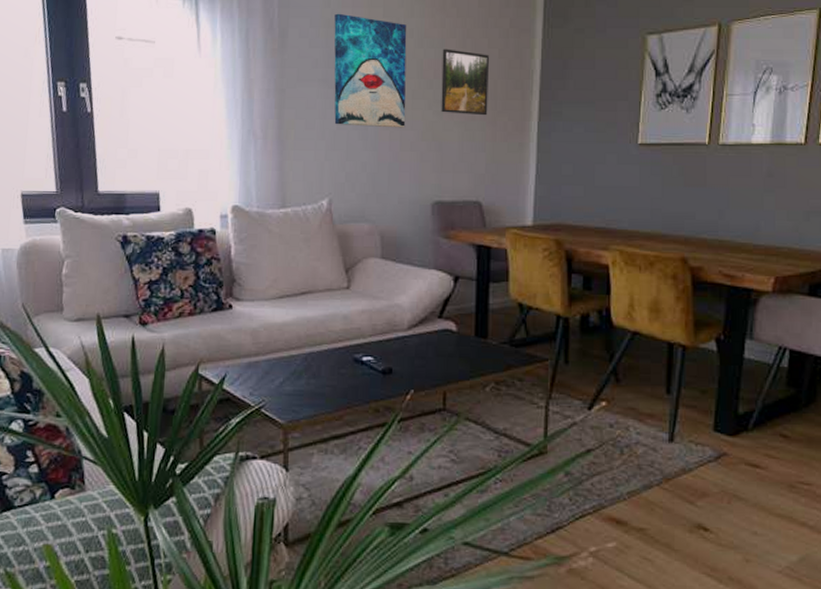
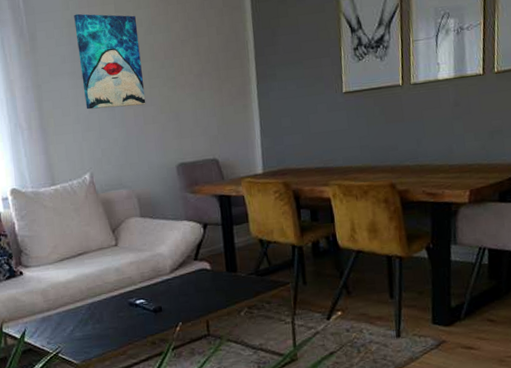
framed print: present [441,49,489,116] -> none [169,32,214,88]

